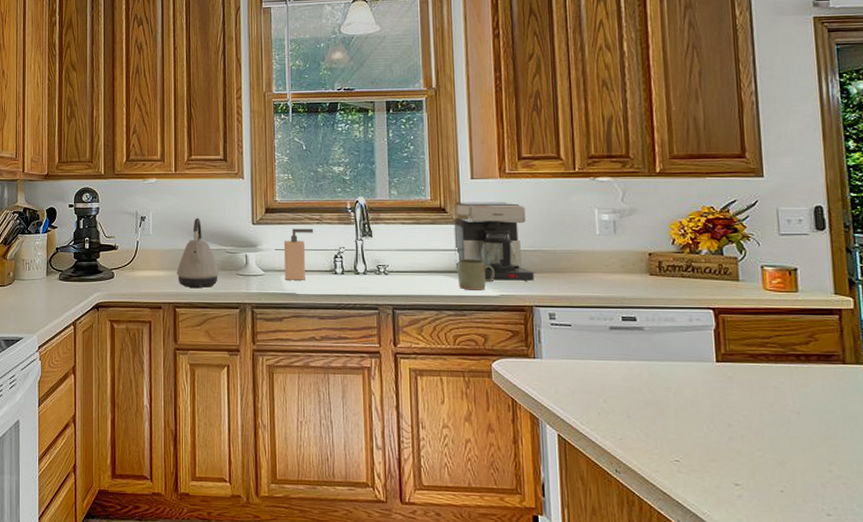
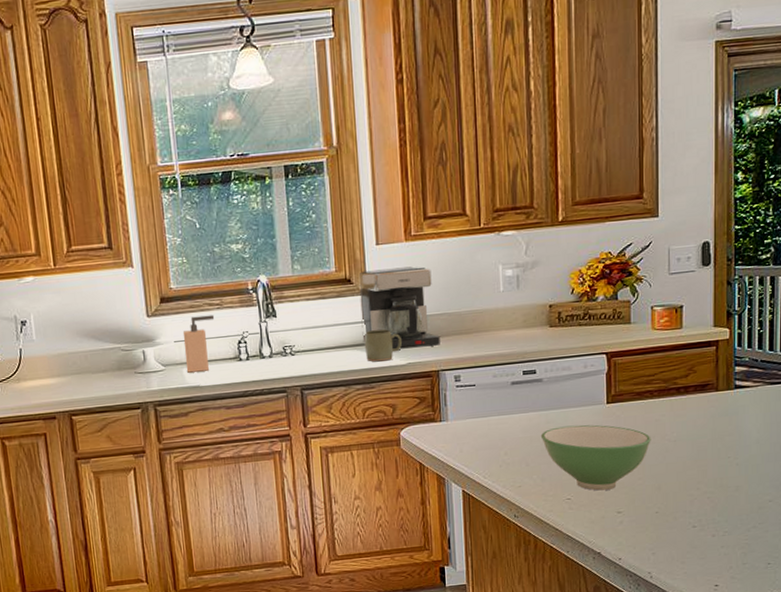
kettle: present [176,217,219,287] -> none [68,315,116,393]
bowl: none [643,380,770,457] -> present [540,424,651,491]

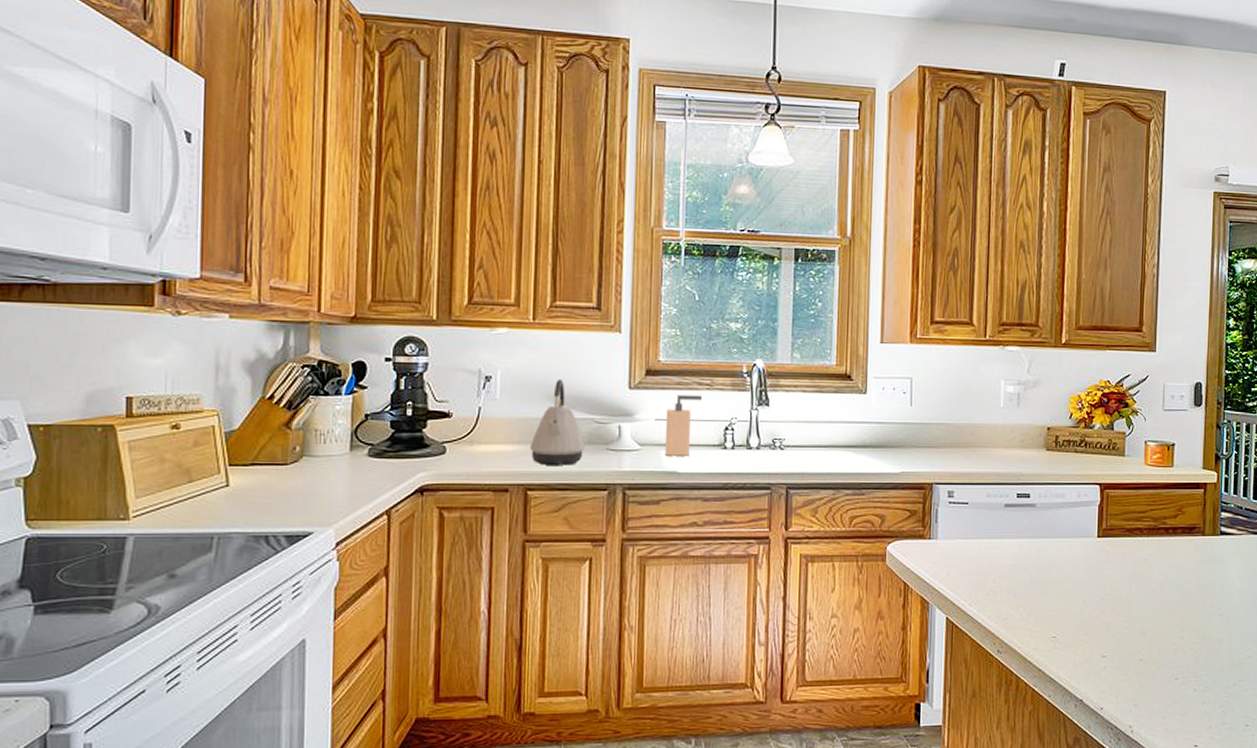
kettle: none [68,315,116,393] -> present [530,378,585,465]
coffee maker: present [358,266,440,350] -> none [857,369,937,456]
mug: present [364,329,403,362] -> none [858,433,898,467]
bowl: present [540,424,651,491] -> none [1030,557,1139,631]

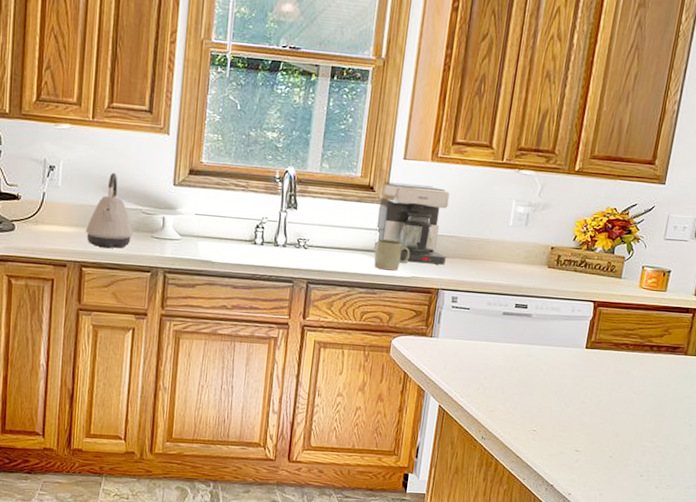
soap dispenser: present [664,394,703,456] -> none [201,193,238,248]
coffee maker: none [857,369,937,456] -> present [373,182,450,265]
mug: none [858,433,898,467] -> present [374,239,411,271]

